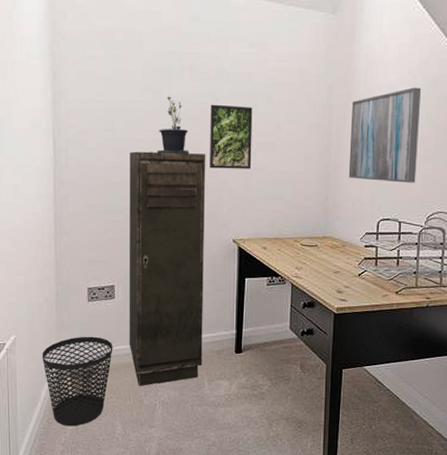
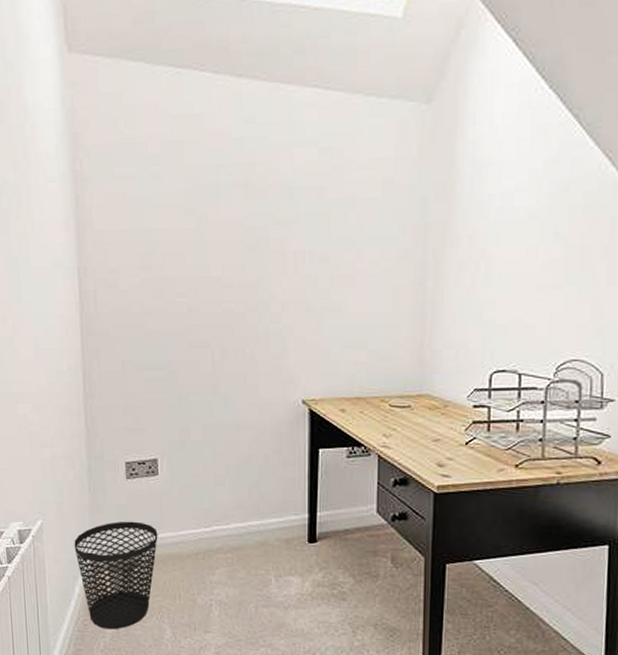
storage cabinet: present [129,151,206,387] -> none [171,291,268,583]
potted plant: present [150,96,190,155] -> none [196,221,245,294]
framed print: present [210,104,253,169] -> none [270,229,324,311]
wall art: present [348,87,421,183] -> none [450,195,547,323]

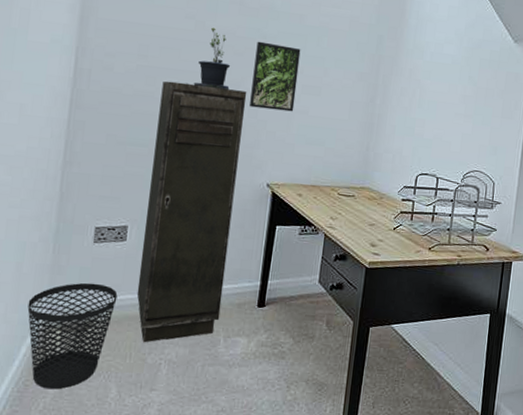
storage cabinet: none [171,291,268,583] -> present [136,81,247,343]
potted plant: none [196,221,245,294] -> present [185,27,231,90]
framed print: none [270,229,324,311] -> present [249,41,301,112]

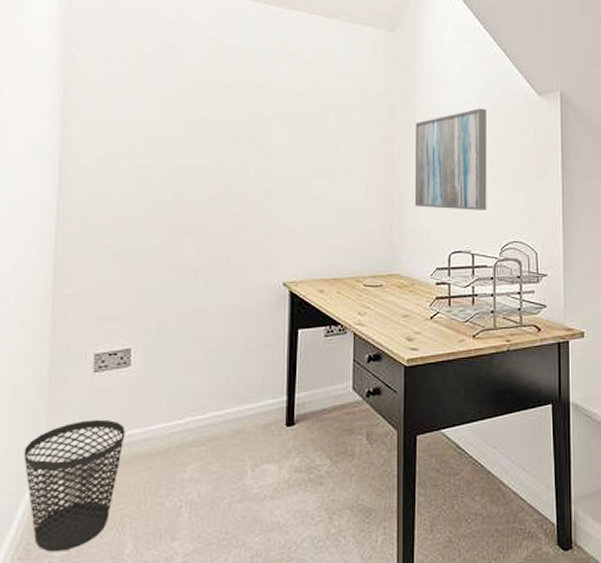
storage cabinet: present [136,81,247,343] -> none [147,180,252,484]
potted plant: present [185,27,231,90] -> none [182,116,232,183]
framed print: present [249,41,301,112] -> none [255,125,306,199]
wall art: none [391,48,466,140] -> present [414,108,487,210]

